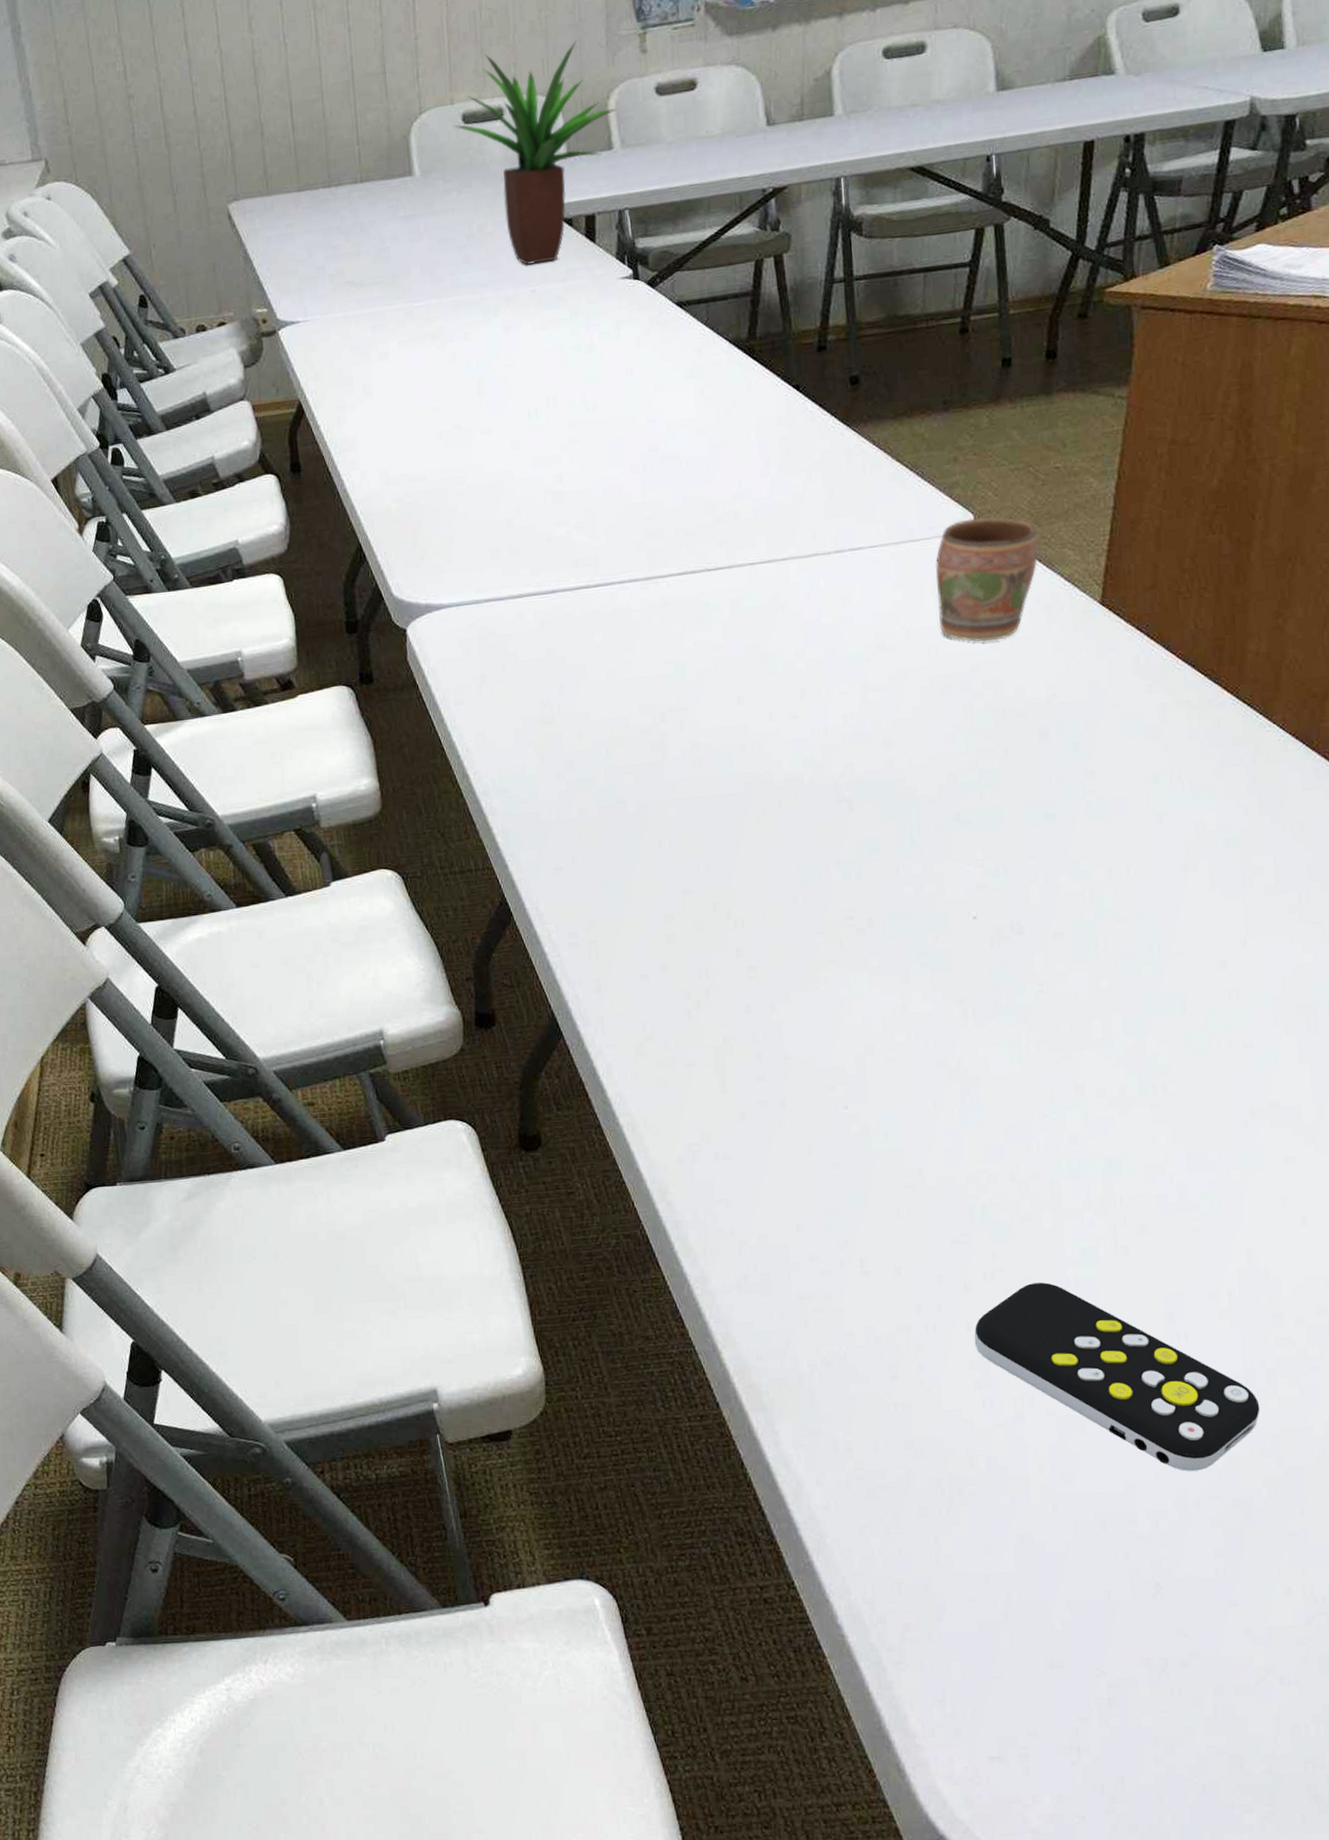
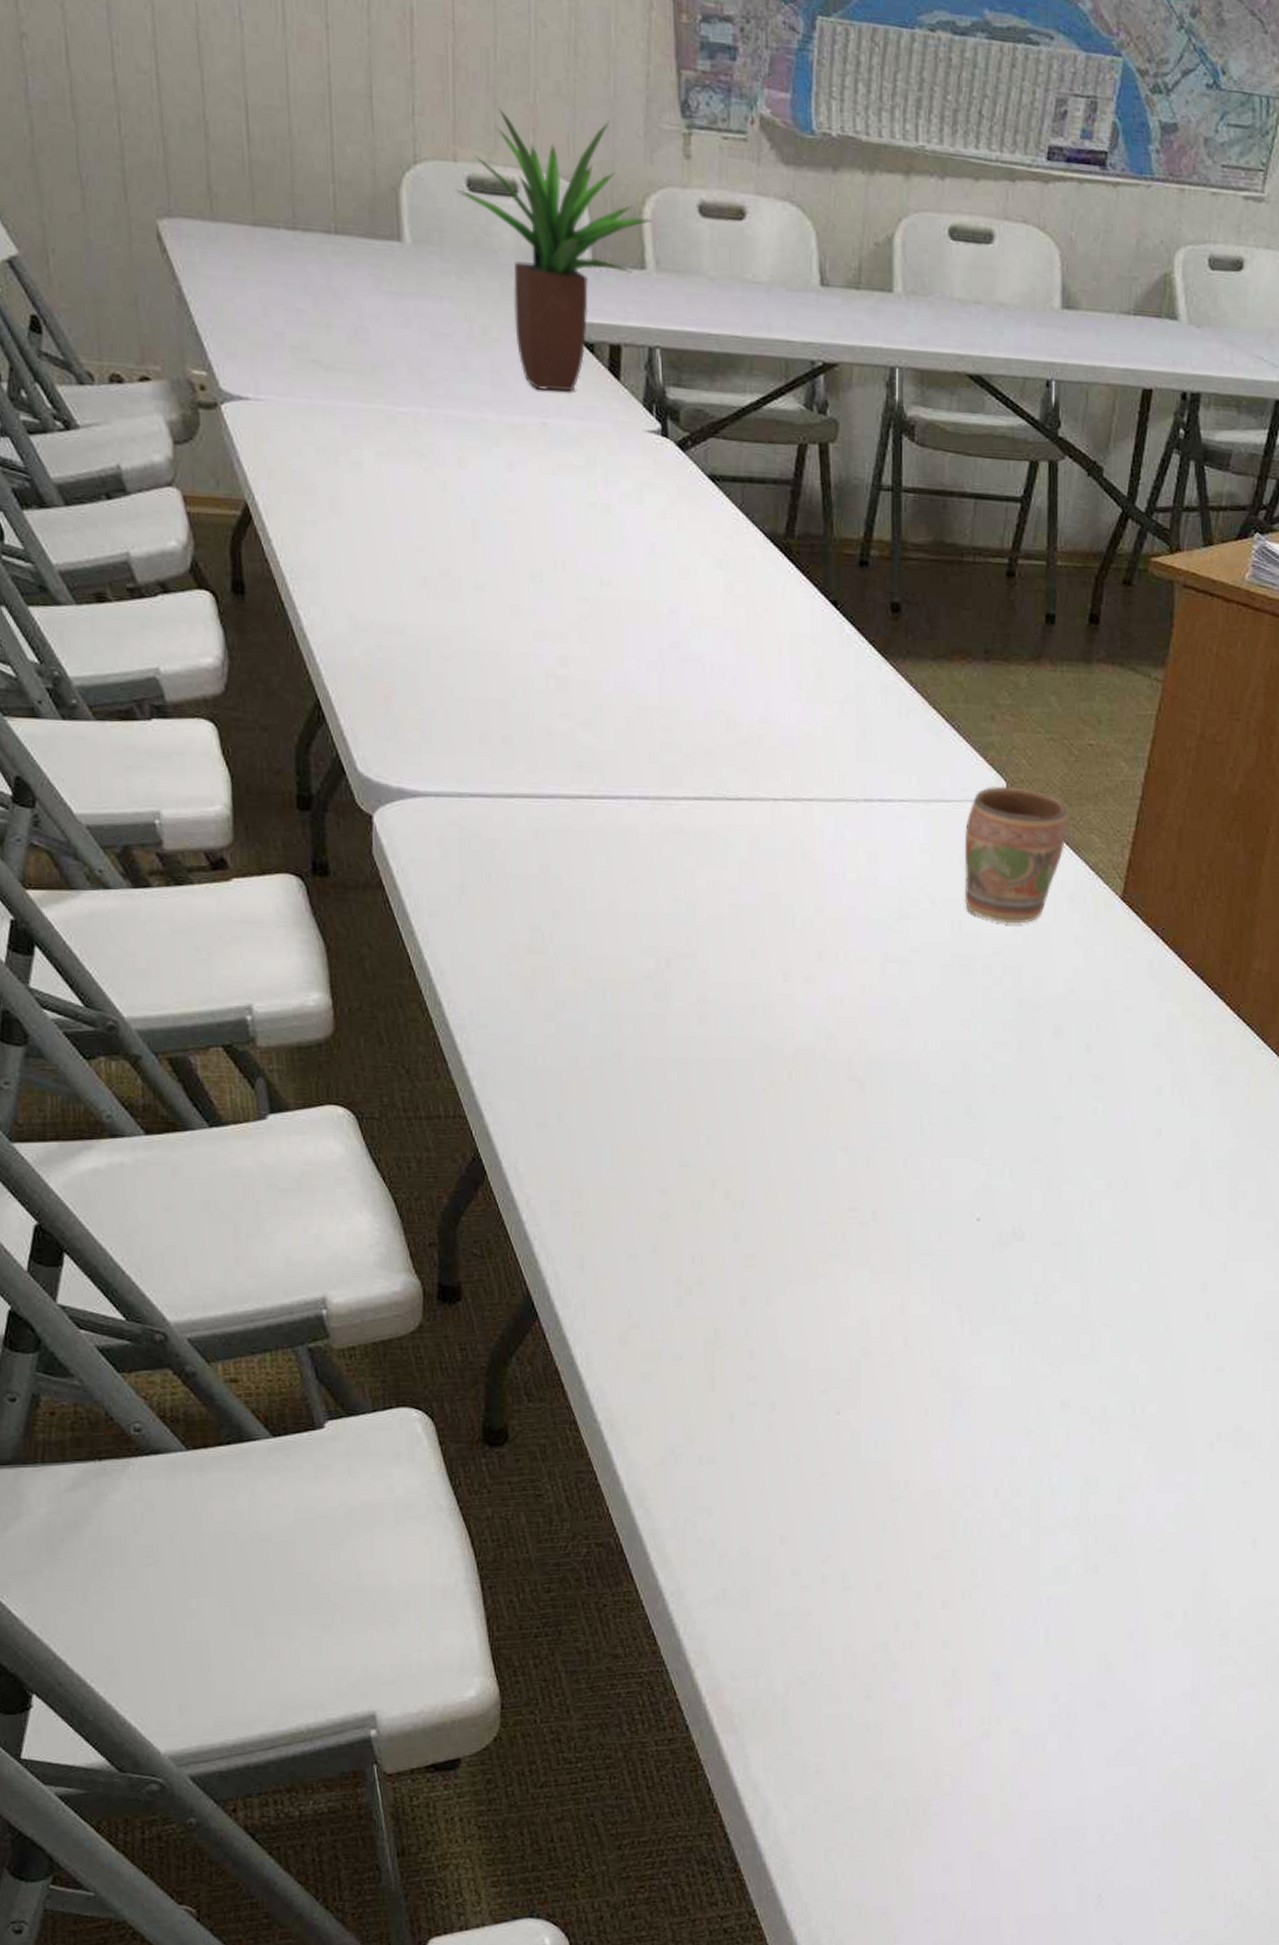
remote control: present [974,1282,1260,1471] -> none [948,1600,1202,1786]

